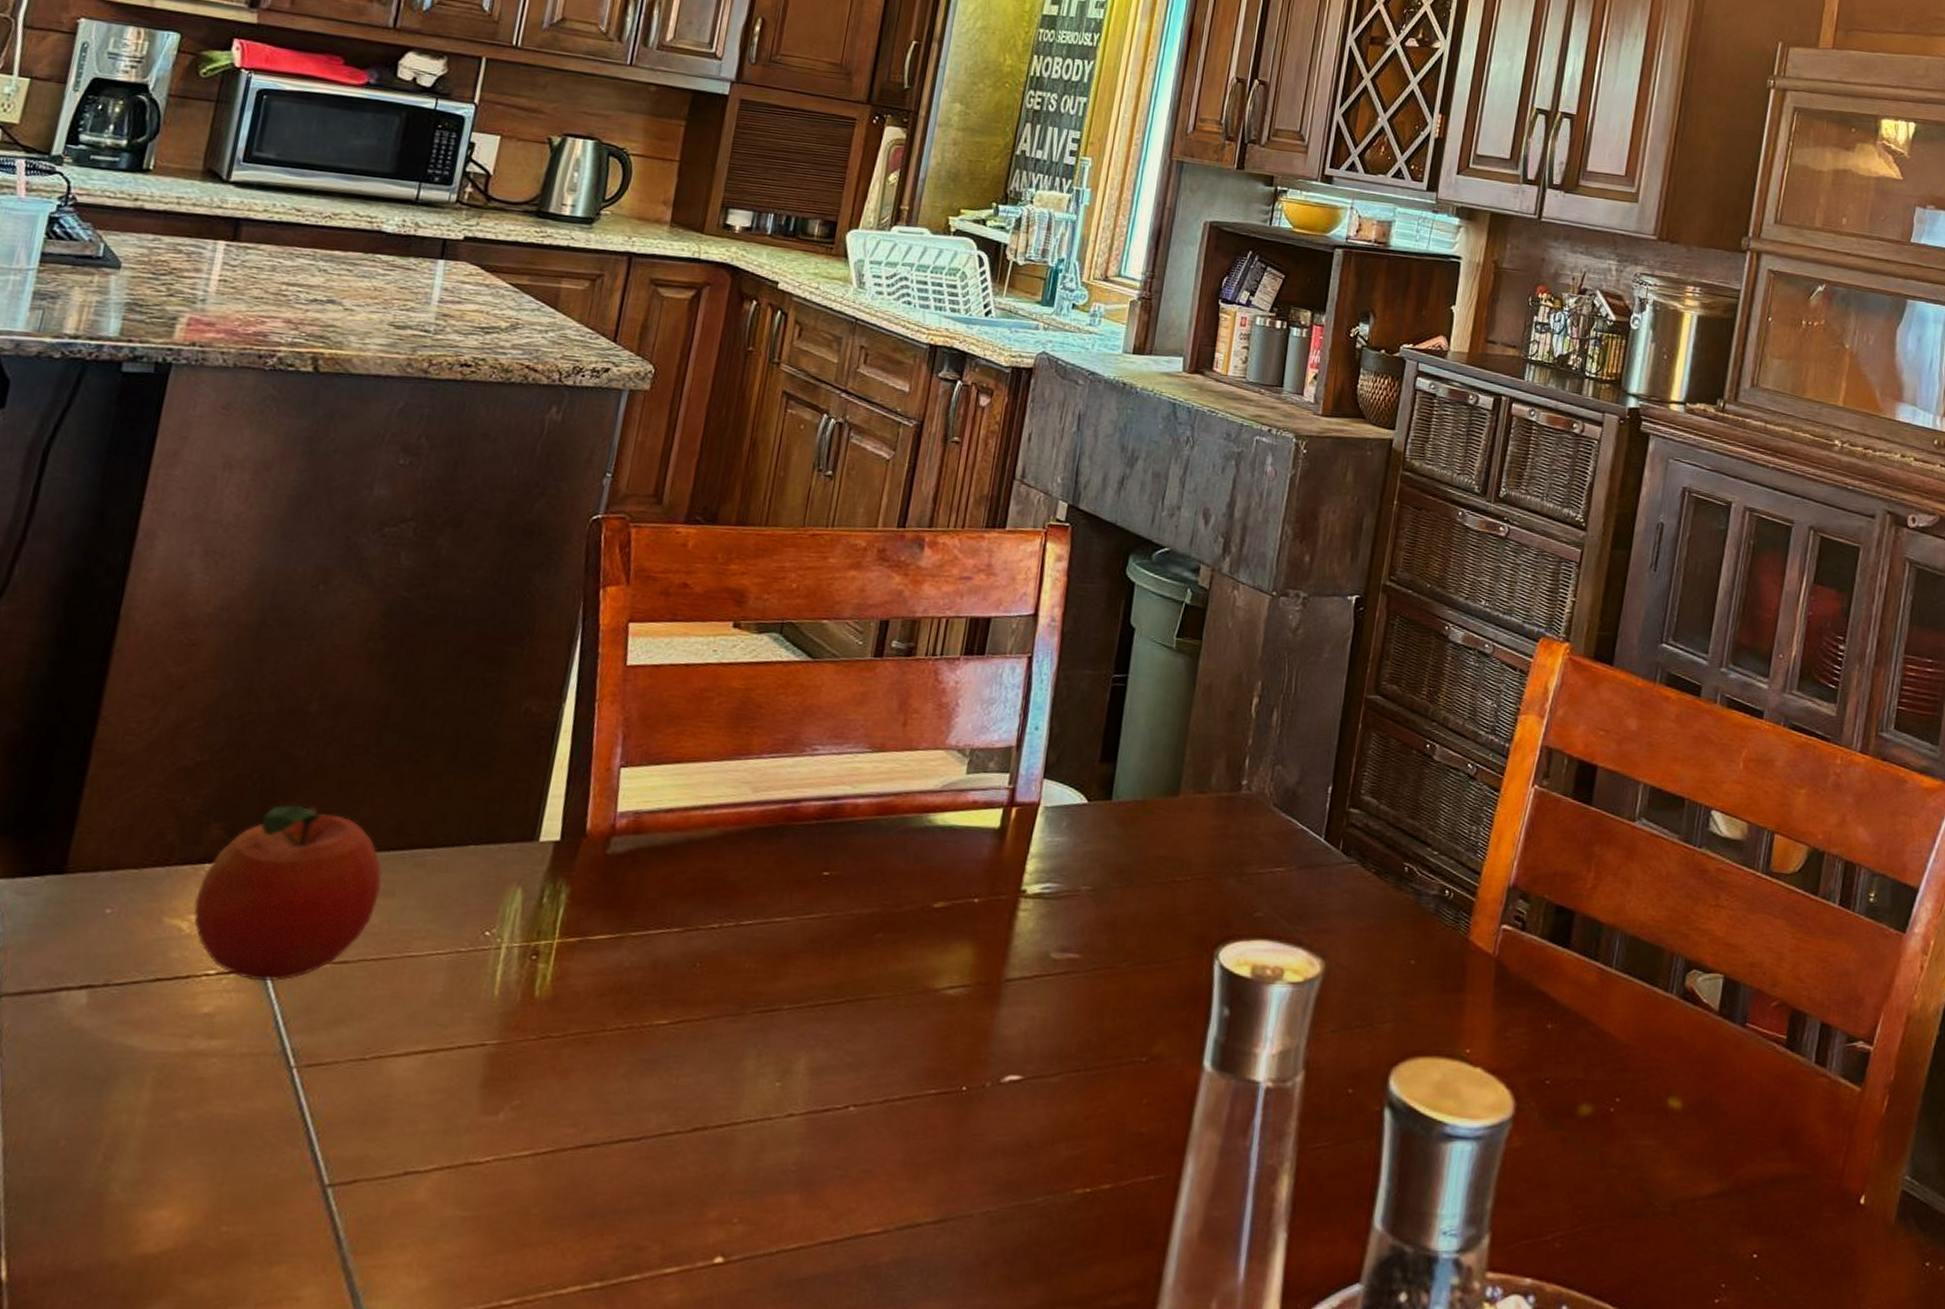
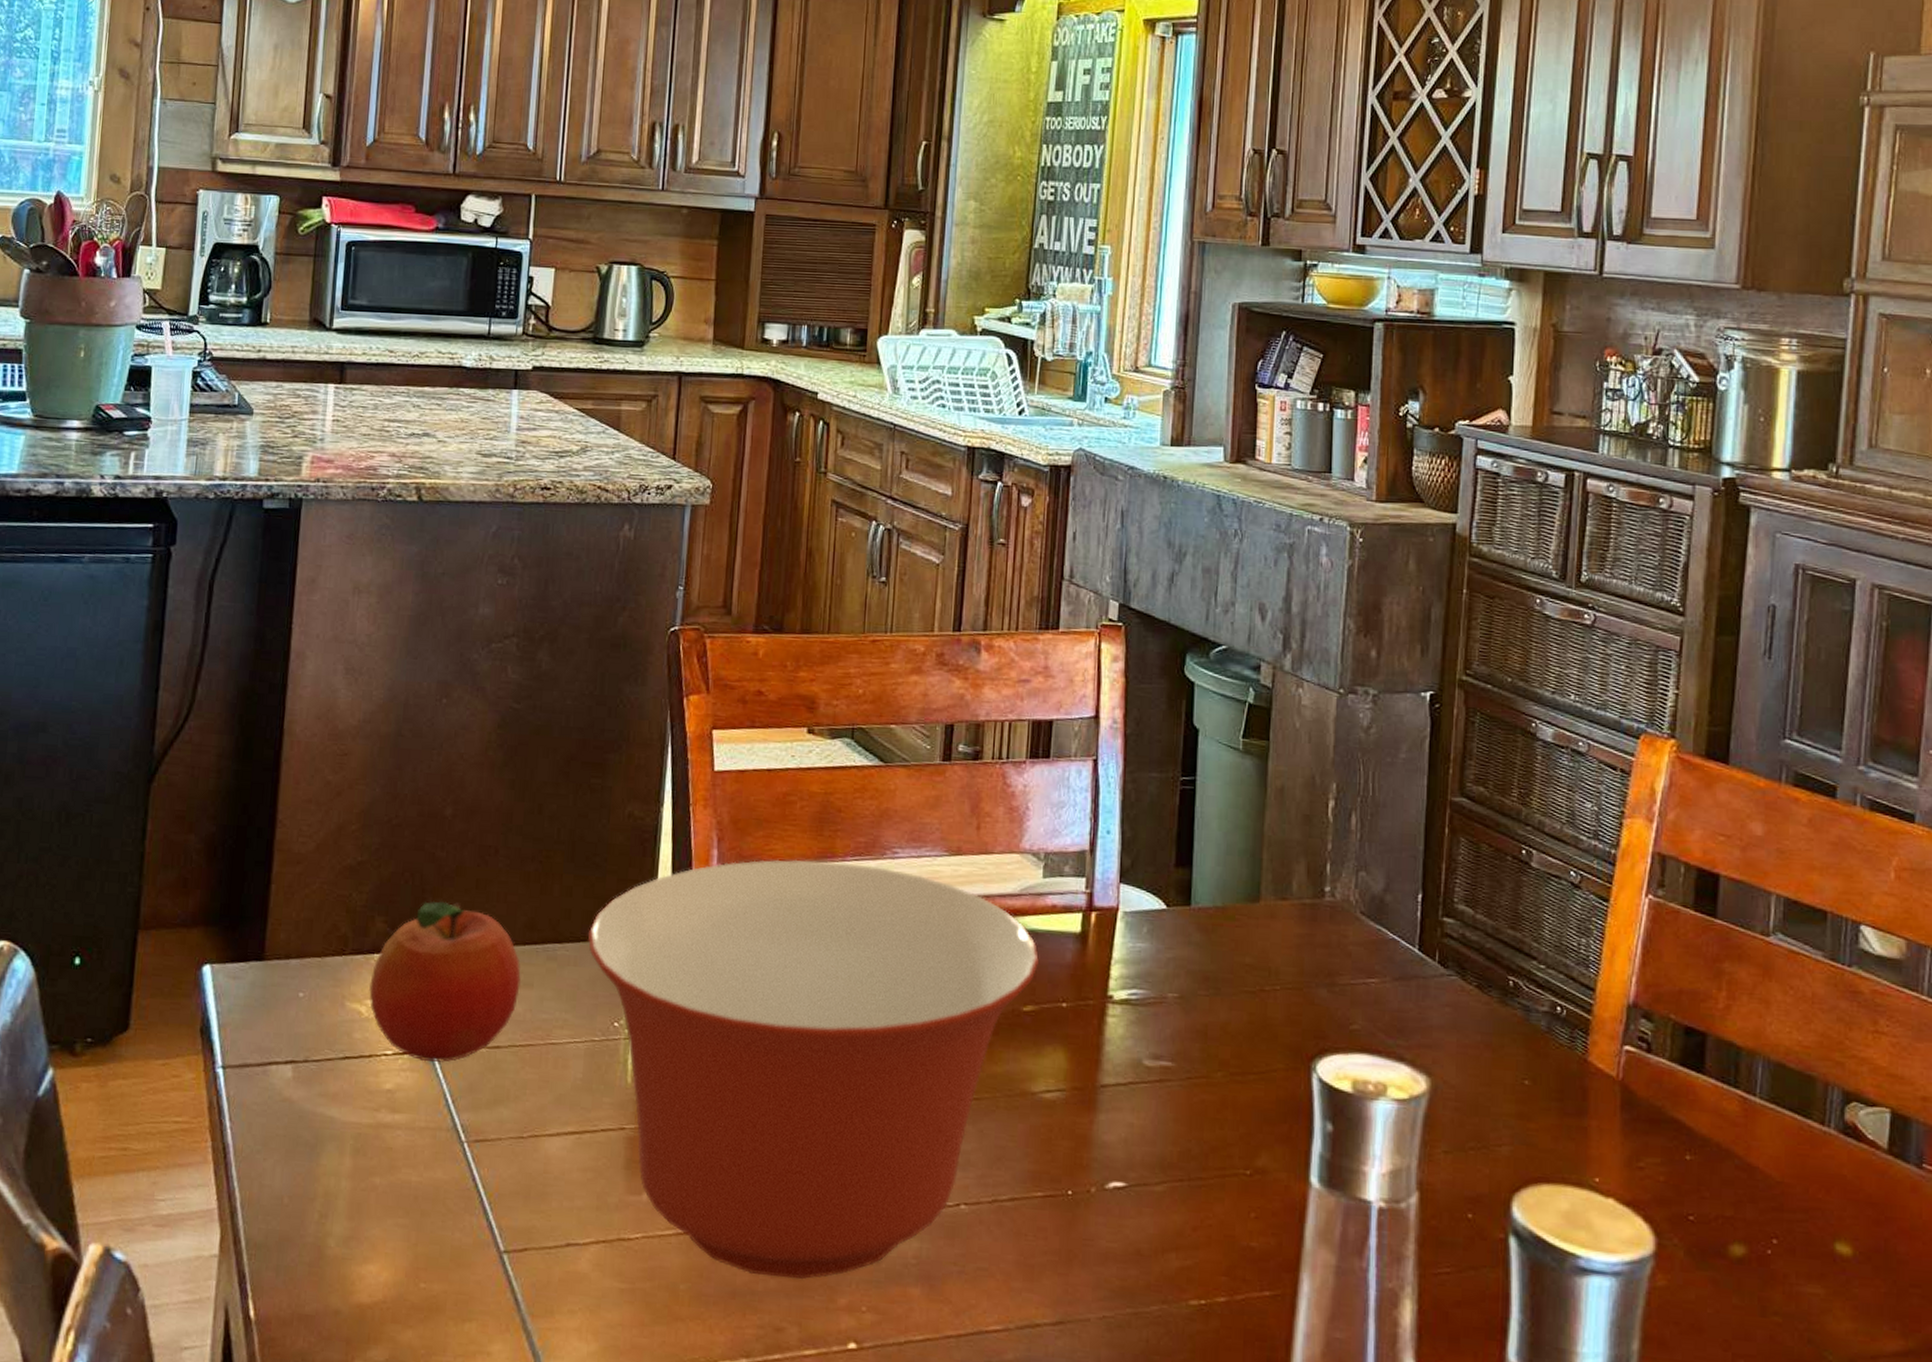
mixing bowl: none [463,757,955,1195] -> present [587,859,1039,1280]

